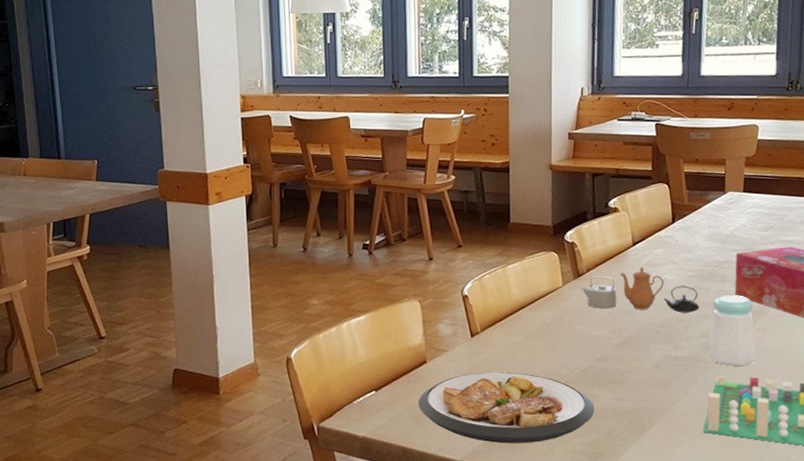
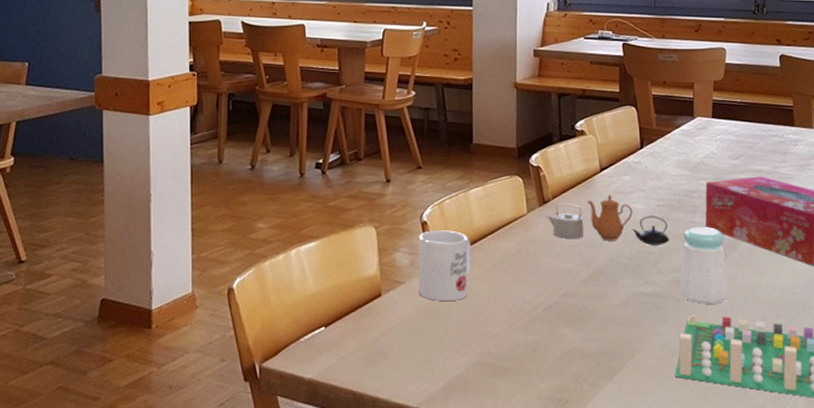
plate: present [418,372,595,444] -> none [372,307,561,388]
mug: none [460,303,511,367] -> present [418,230,472,301]

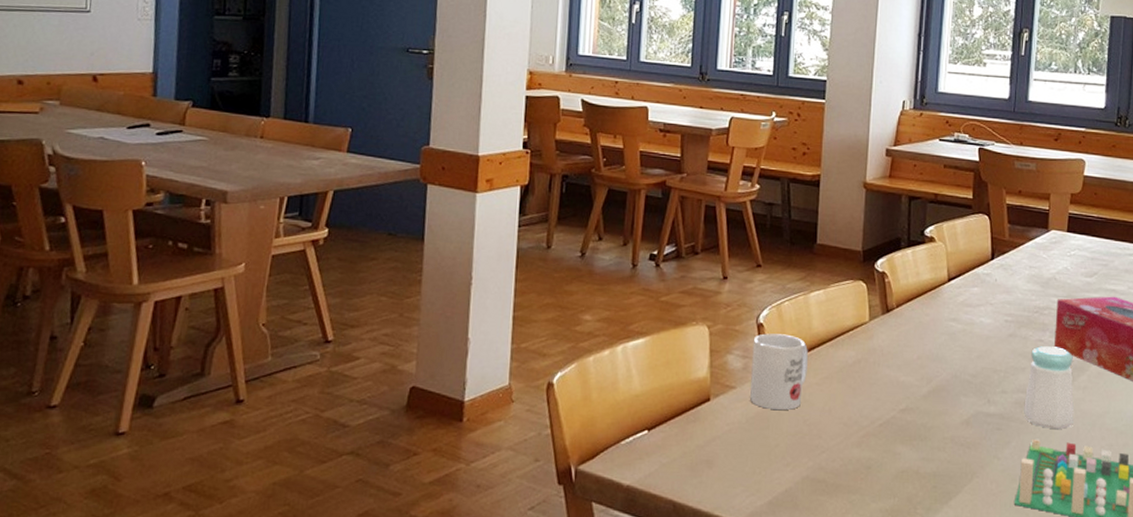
teapot: present [546,194,669,245] -> none [889,306,1016,363]

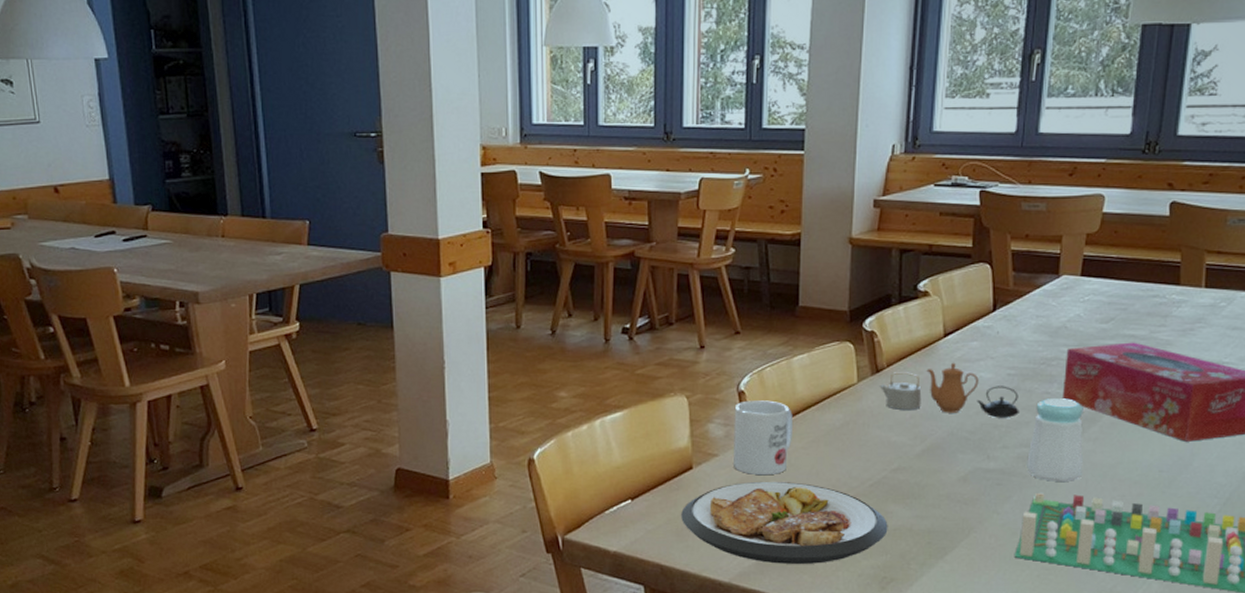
plate: none [696,416,896,505] -> present [681,481,888,564]
teapot: none [889,306,1016,363] -> present [879,362,1019,418]

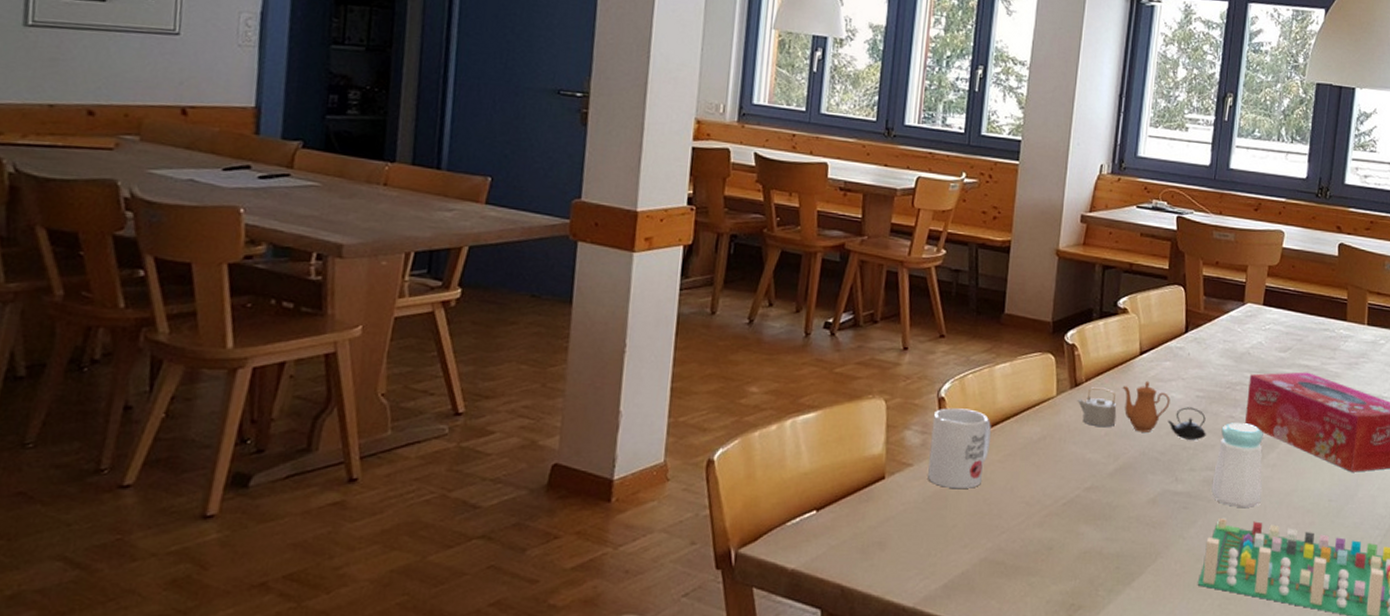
plate: present [681,481,888,564] -> none [868,495,1079,588]

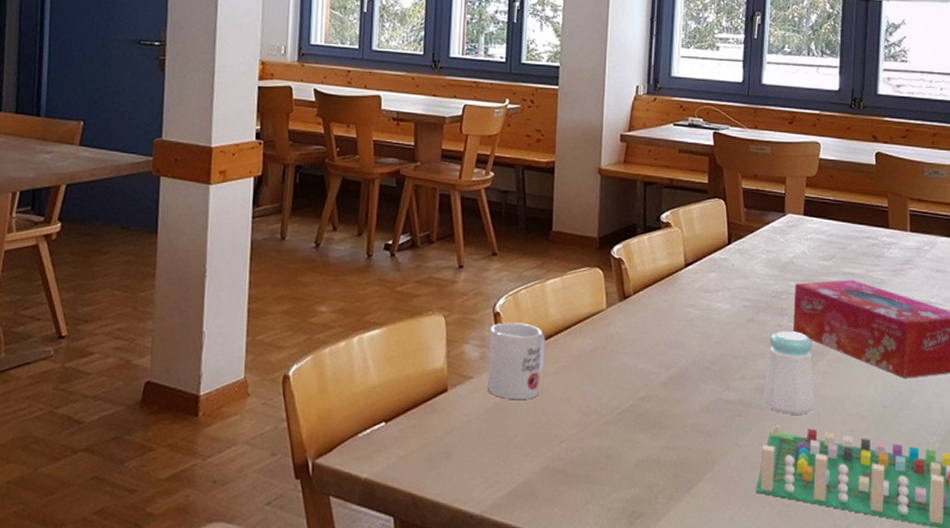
teapot: present [1077,380,1206,440] -> none [627,292,755,349]

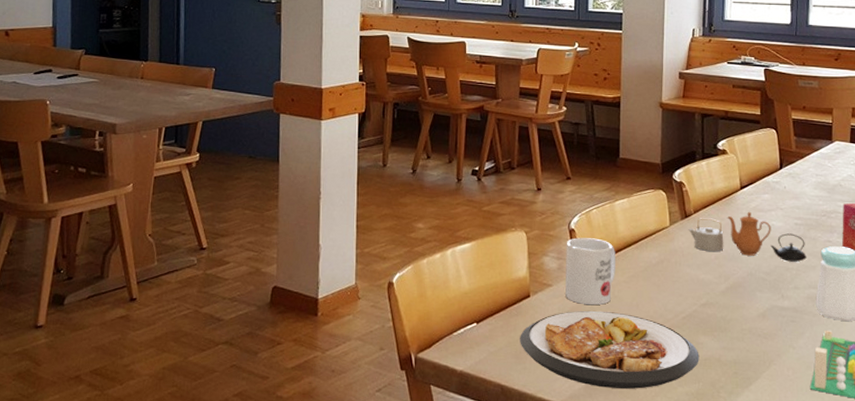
plate: none [434,406,636,496] -> present [520,310,699,389]
teapot: none [627,292,755,349] -> present [688,211,807,262]

